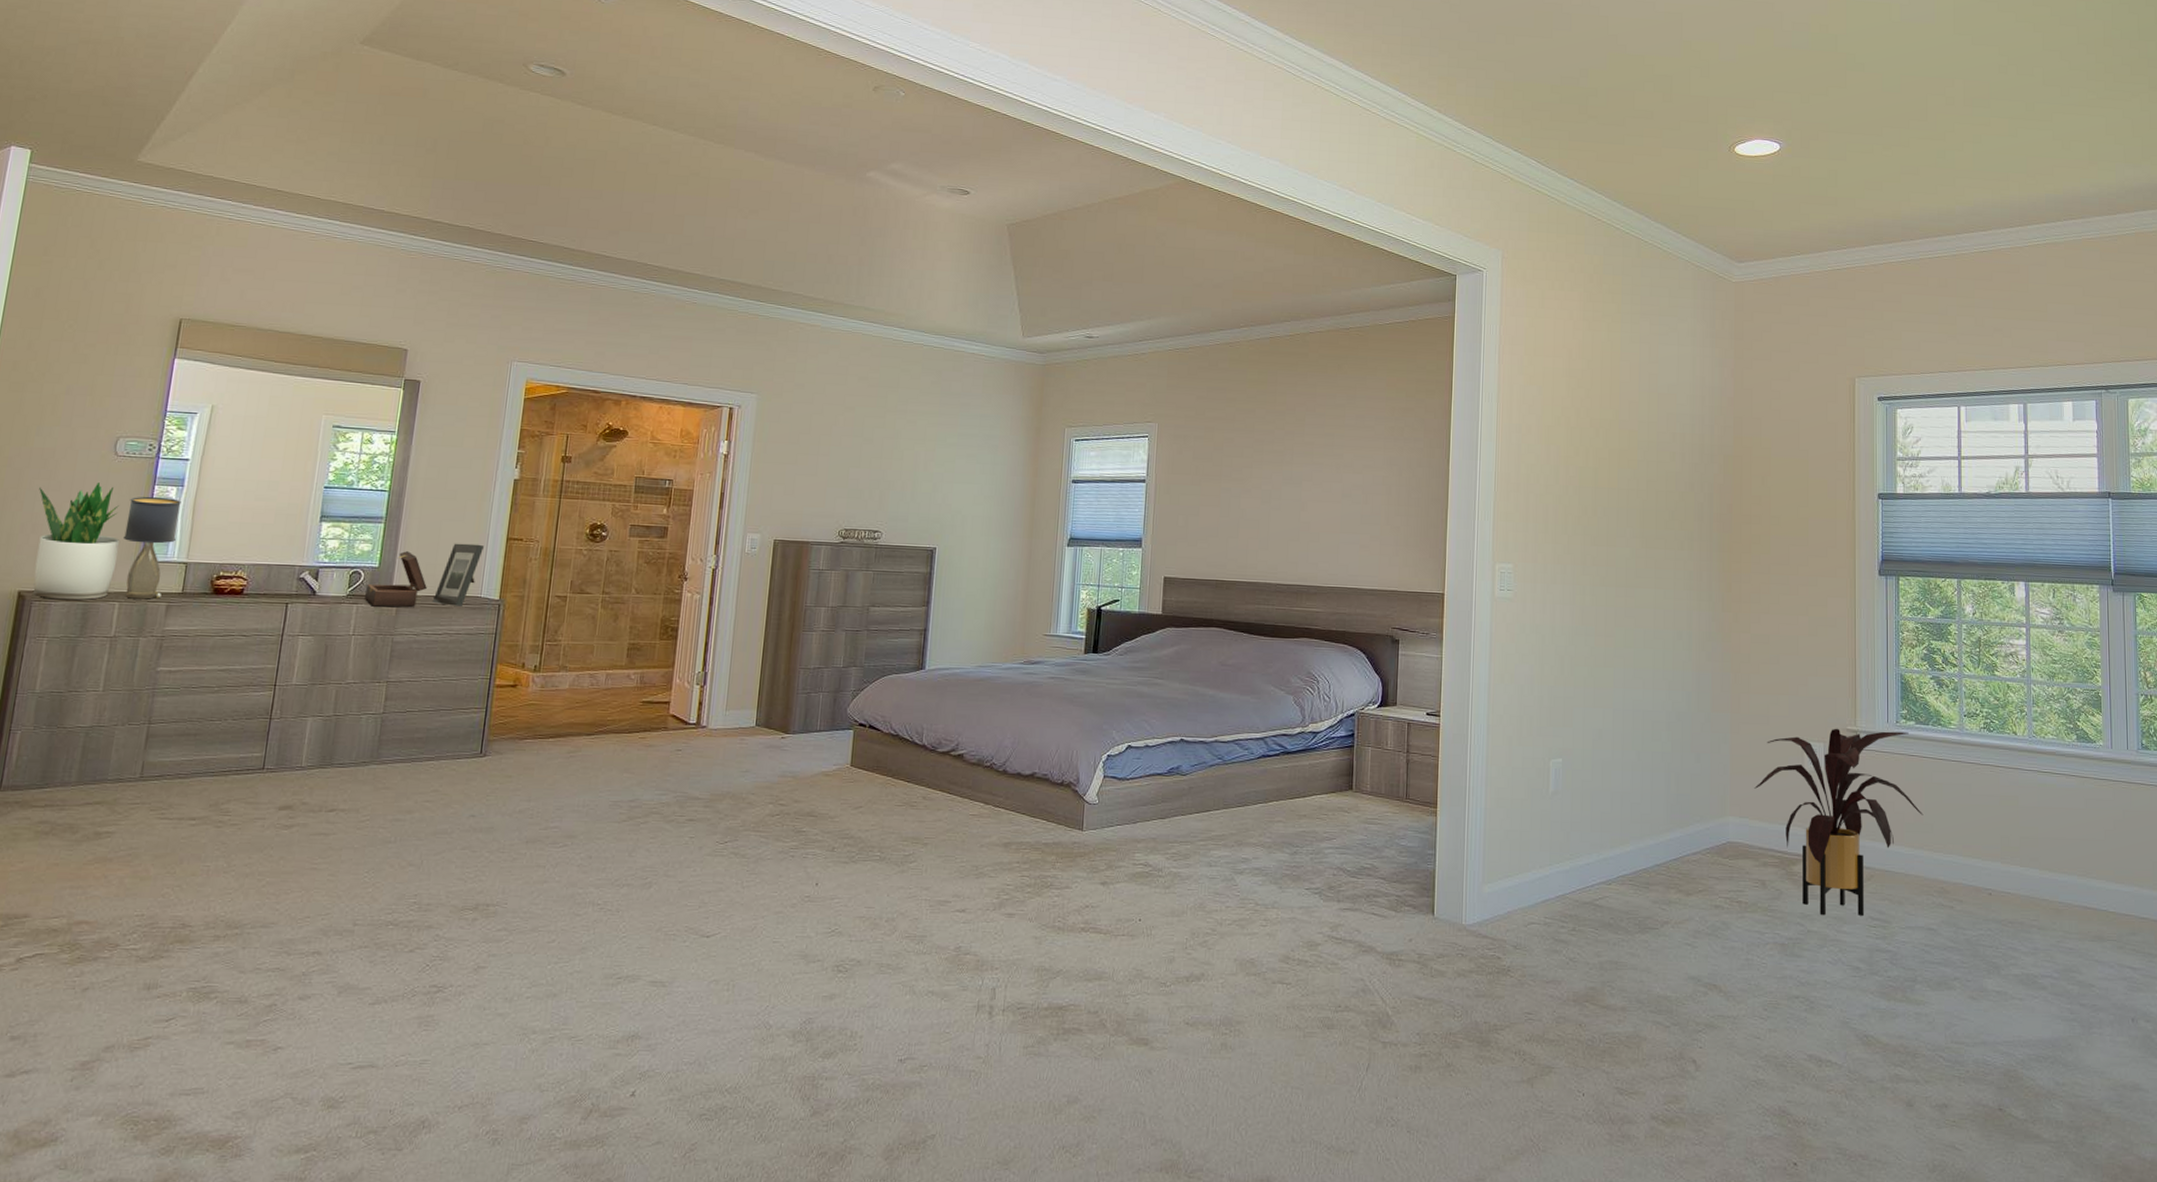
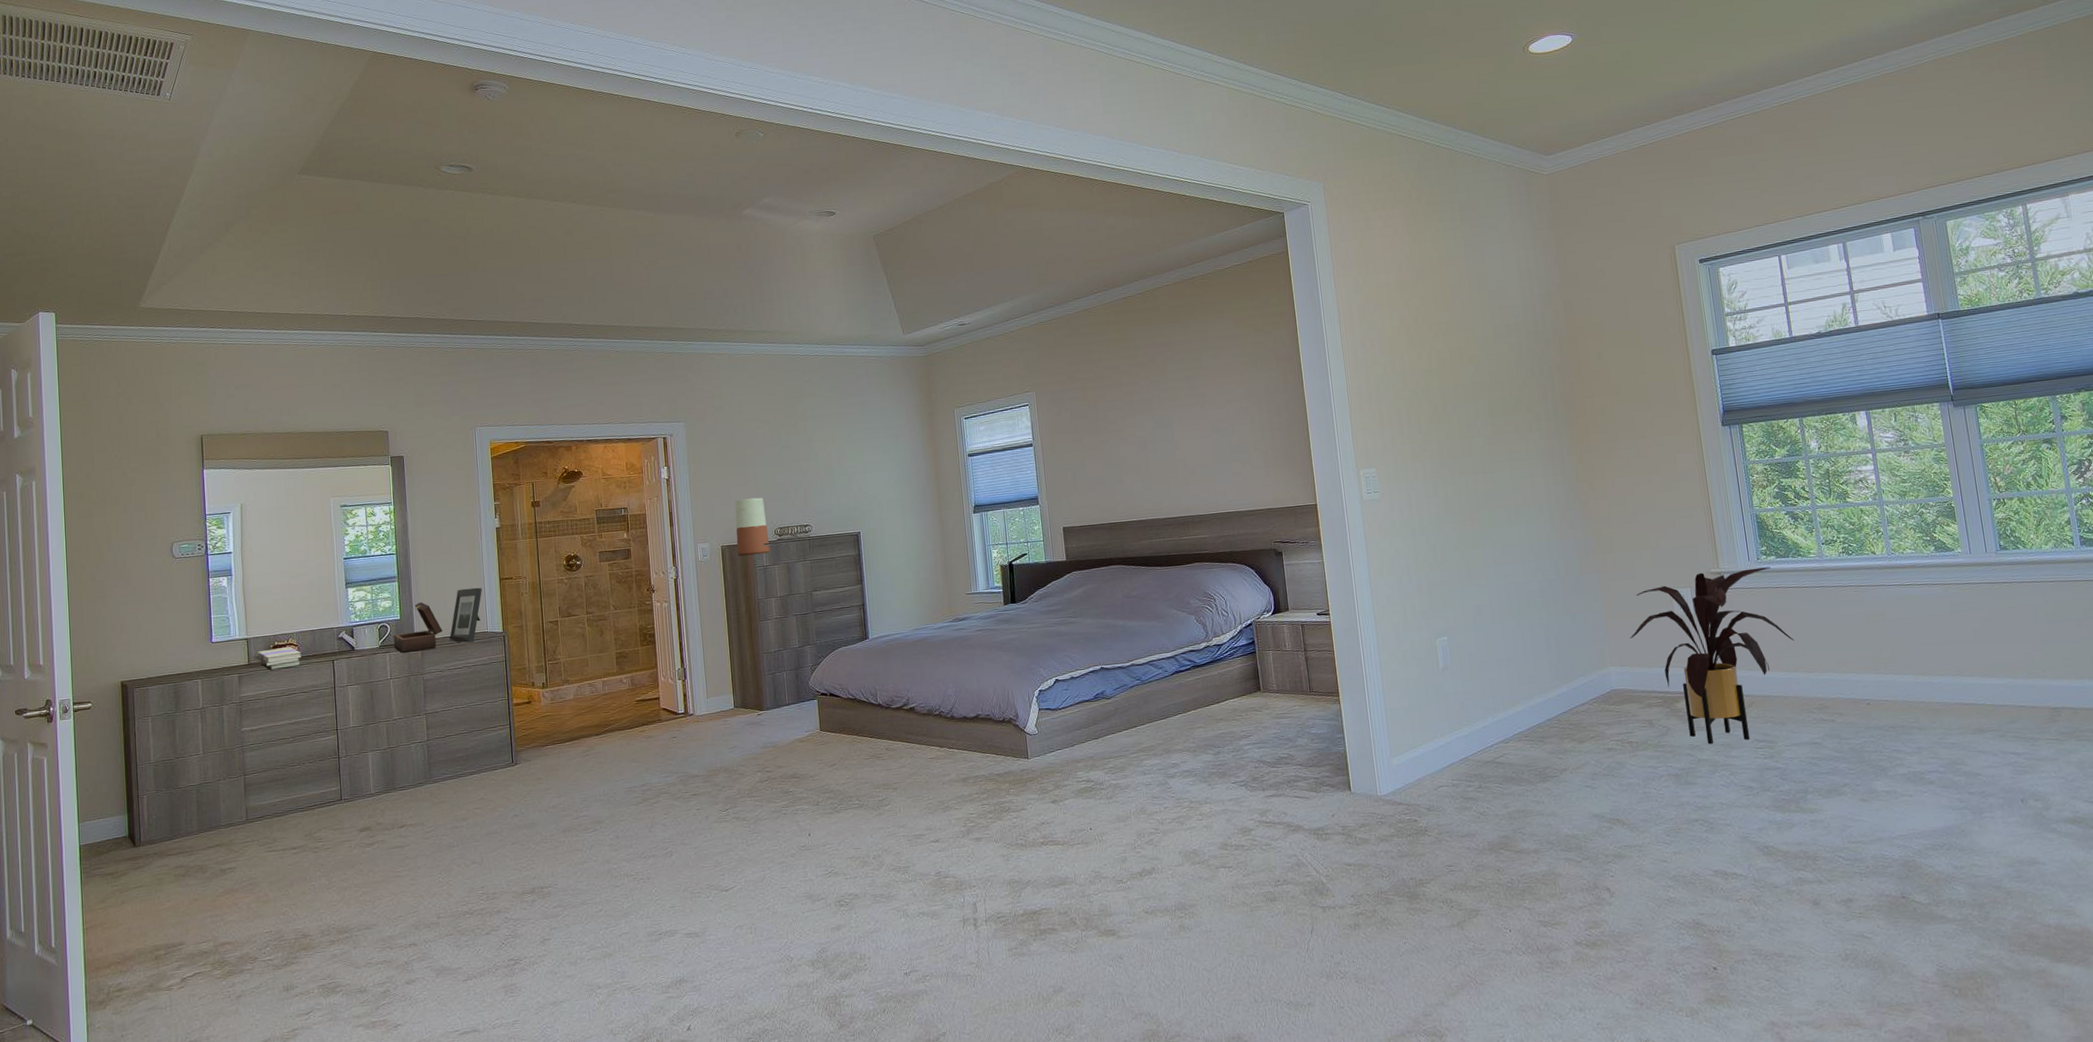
planter: present [33,483,121,601] -> none [120,583,192,685]
table lamp: present [122,497,181,600] -> none [192,587,235,675]
books: none [187,579,250,605] -> present [251,647,301,671]
vase: none [791,490,833,556] -> present [734,497,770,557]

